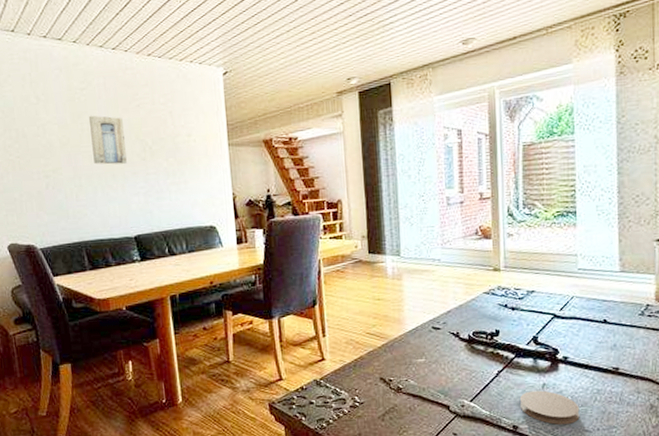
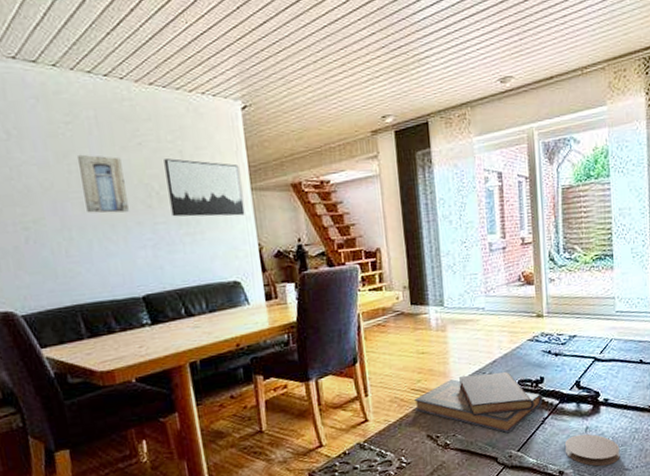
wall art: none [157,118,222,169] -> present [164,158,245,217]
diary: none [369,322,498,383] -> present [414,372,543,434]

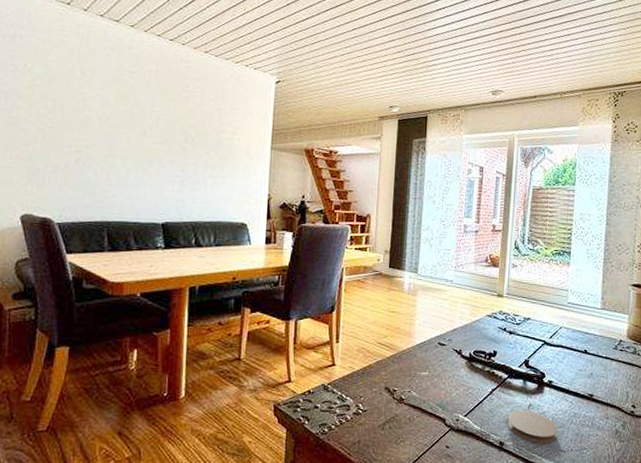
wall art: present [78,154,130,213] -> none [132,98,169,151]
wall art: present [164,158,245,217] -> none [201,113,264,169]
diary: present [414,372,543,434] -> none [378,338,494,398]

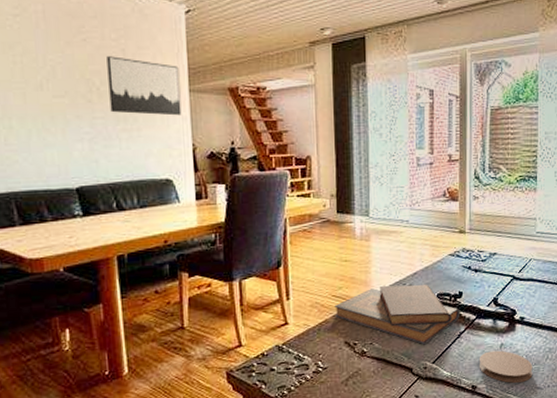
wall art: none [201,113,264,169] -> present [106,56,182,116]
diary: none [378,338,494,398] -> present [335,284,460,345]

